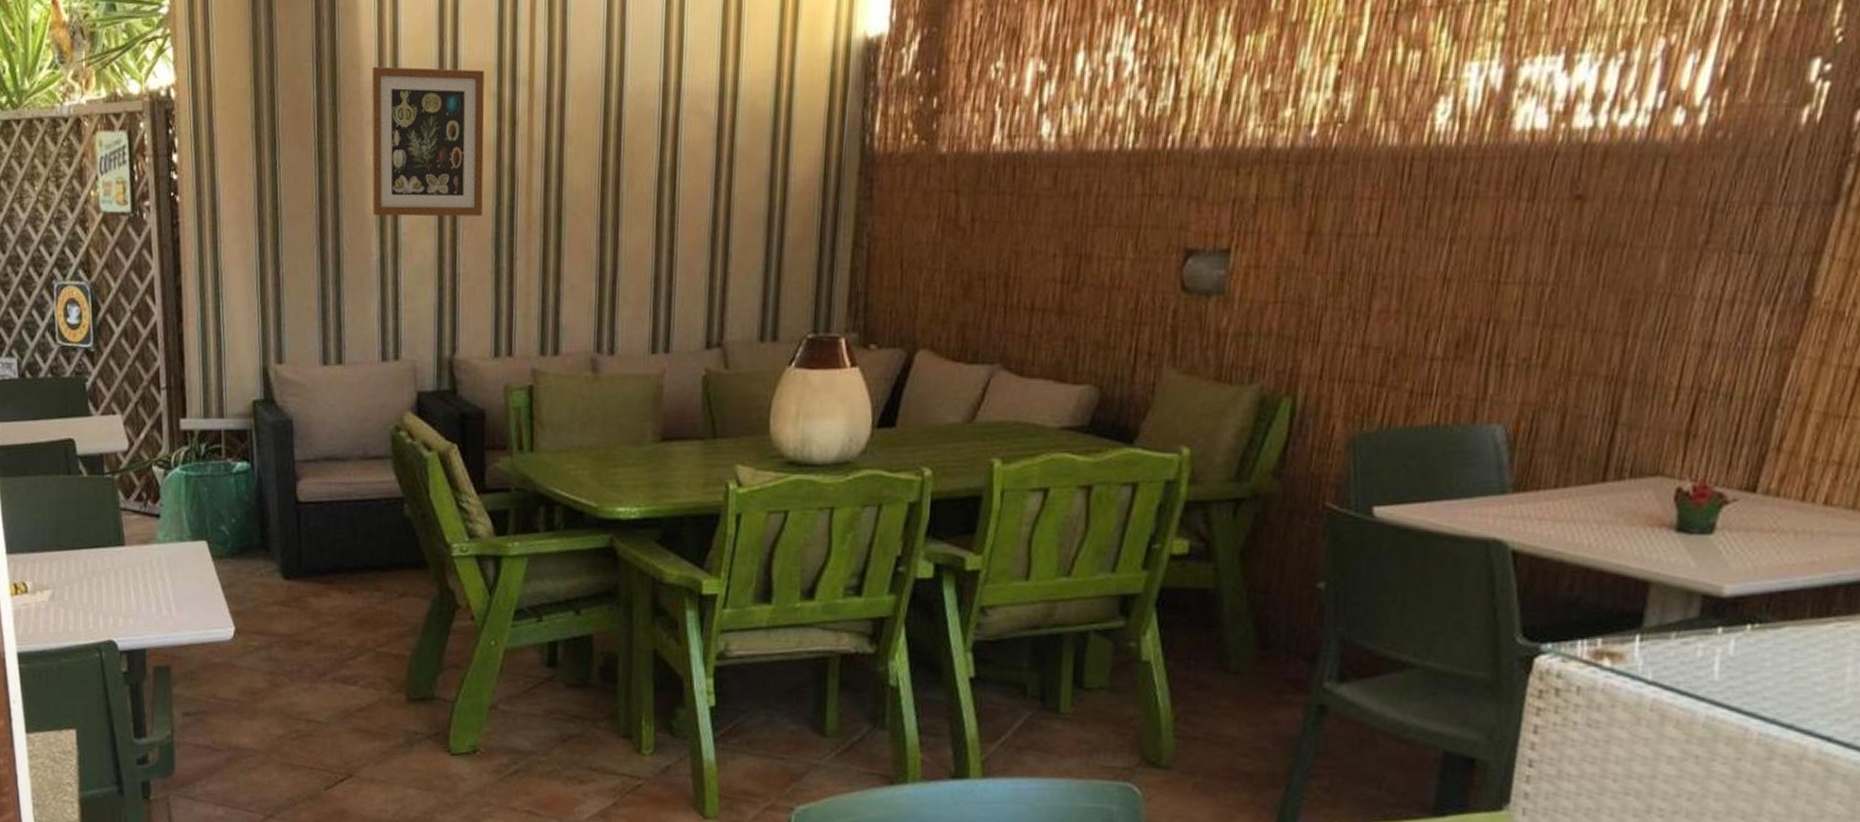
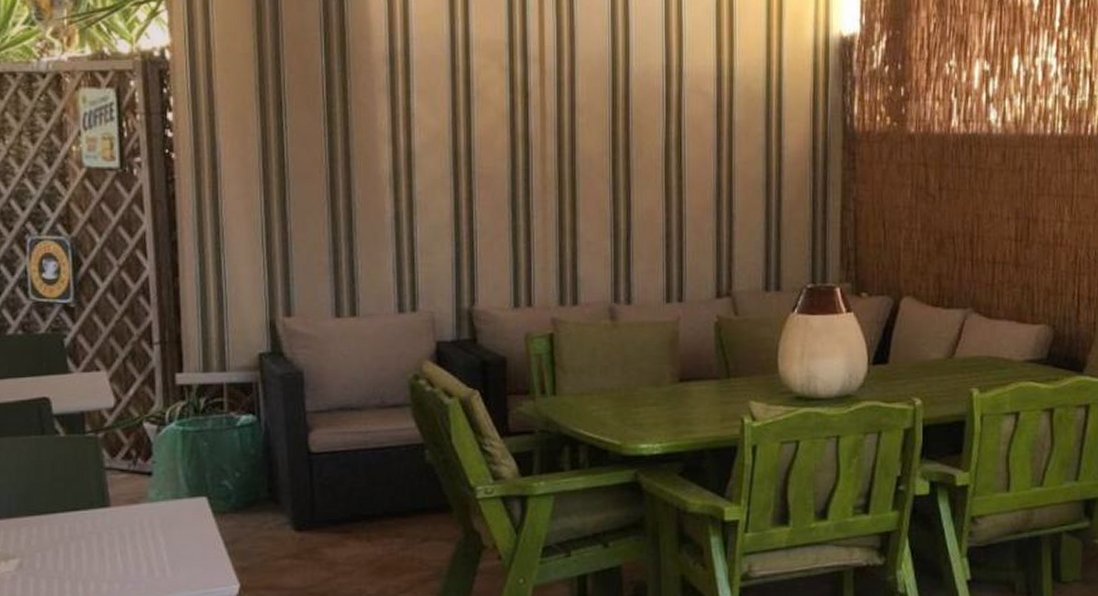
wall art: present [371,66,485,217] -> none [382,38,498,178]

